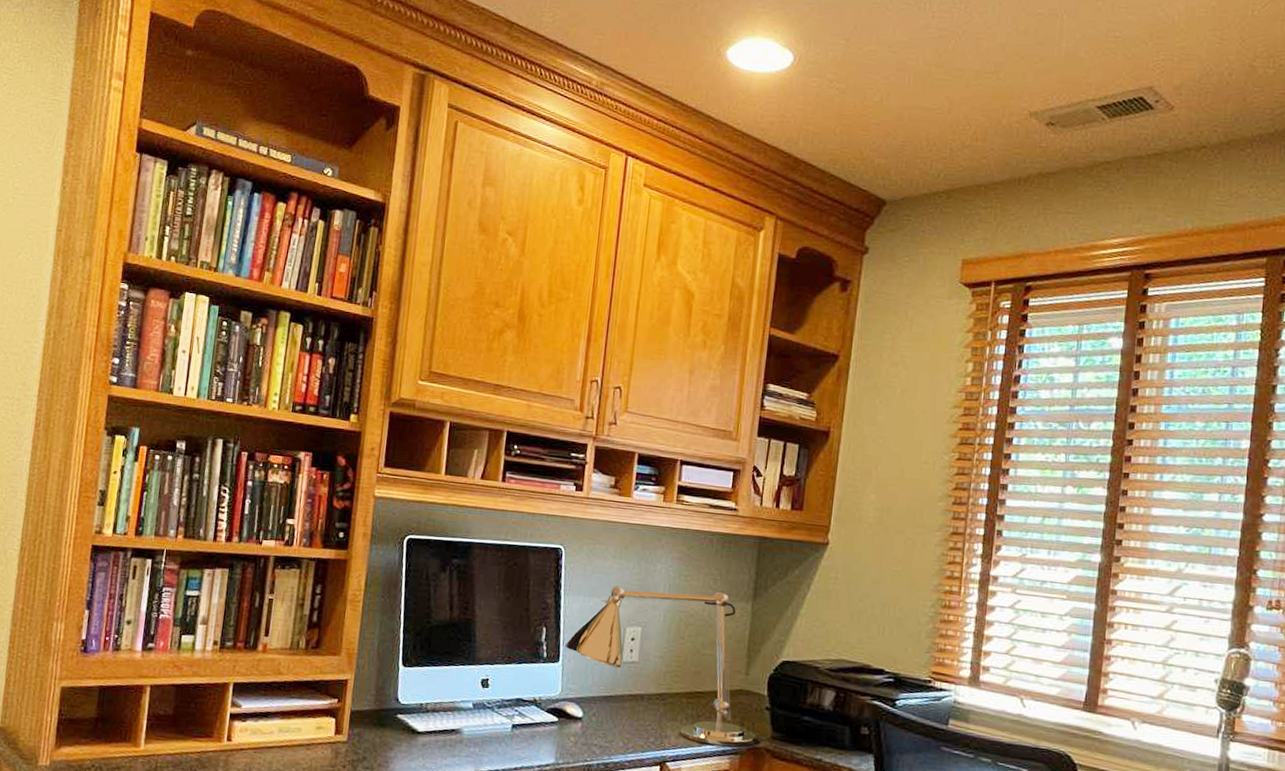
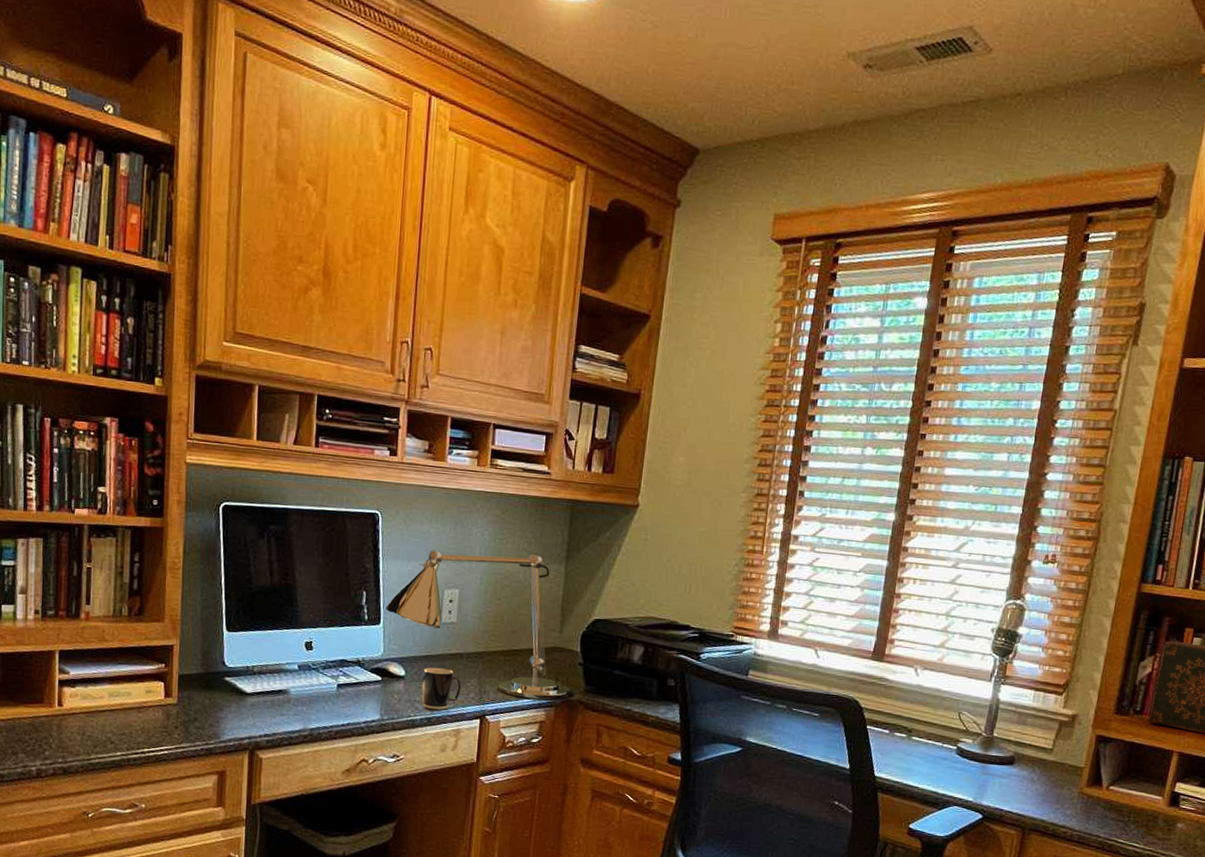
mug: none [599,708,641,755] -> present [422,667,461,710]

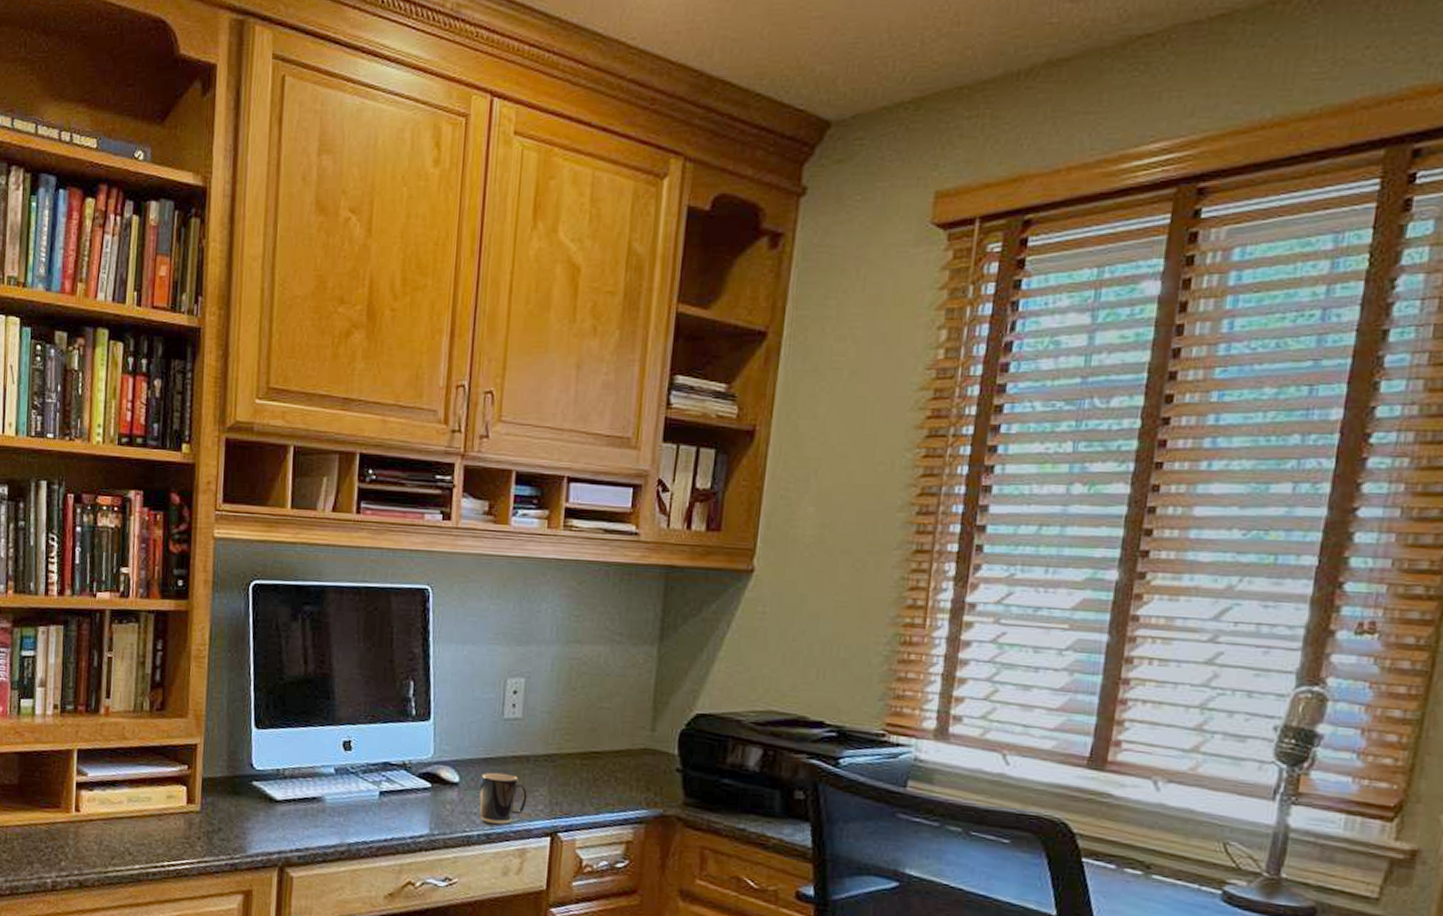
desk lamp: present [385,549,575,700] -> none [436,630,671,815]

